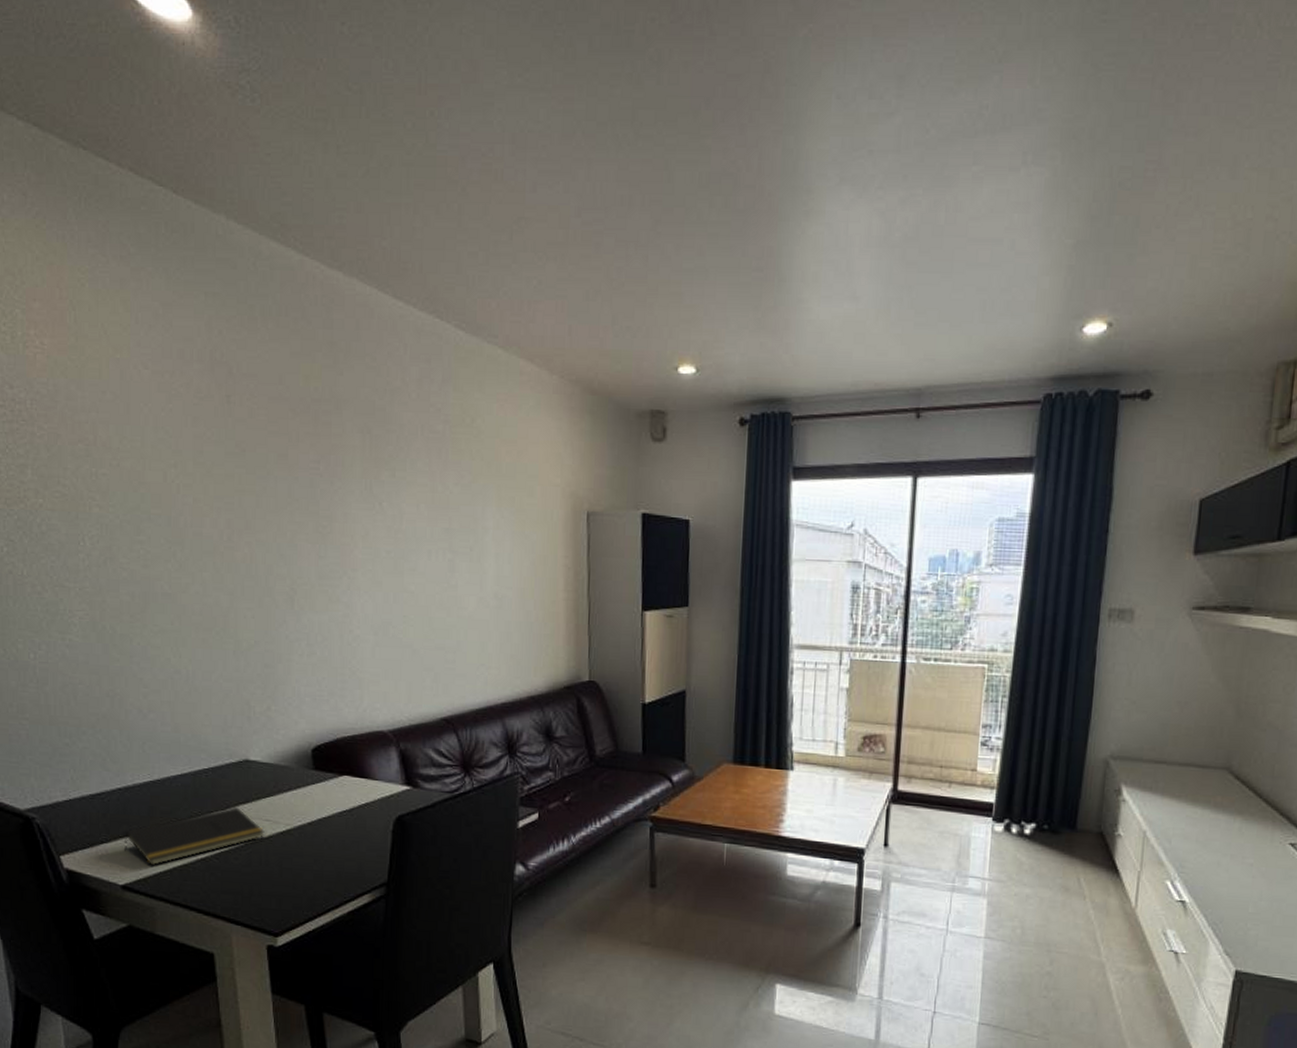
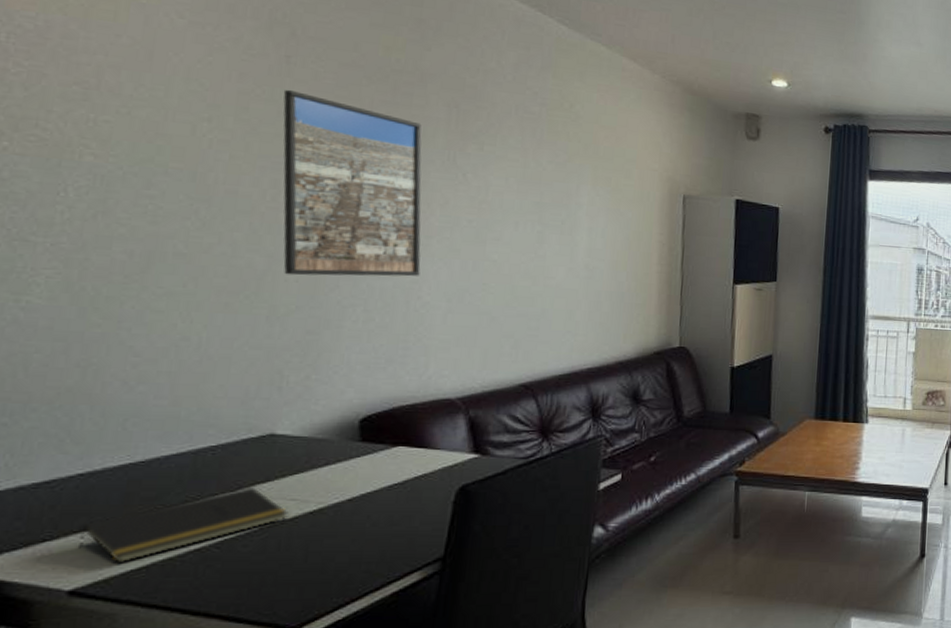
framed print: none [227,429,350,612] -> present [283,89,422,277]

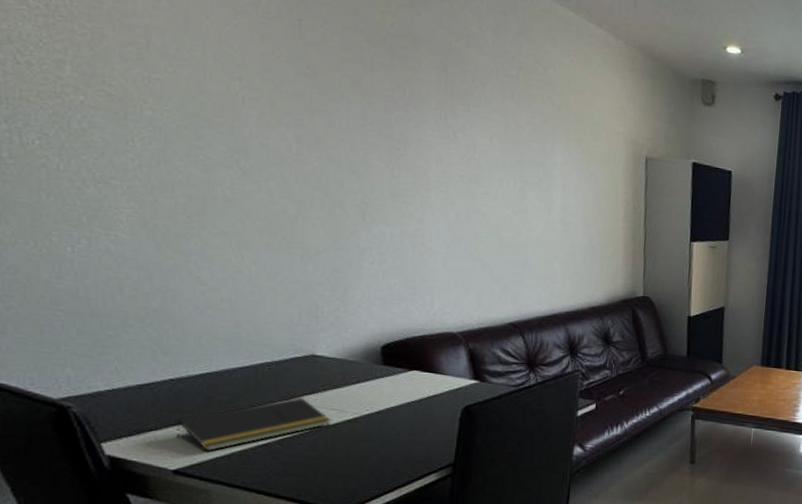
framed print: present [283,89,422,277] -> none [298,51,423,225]

